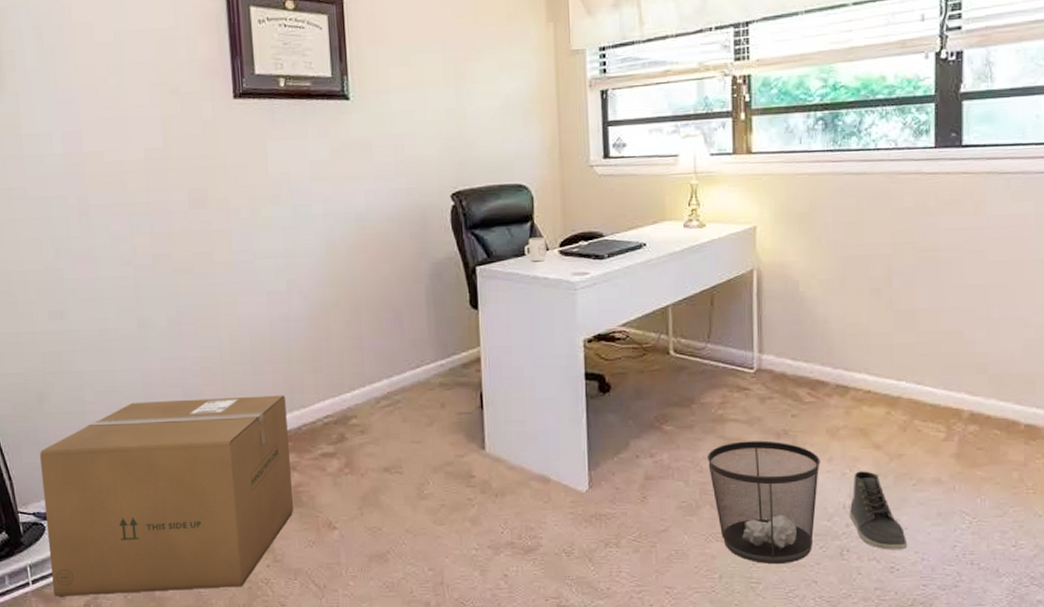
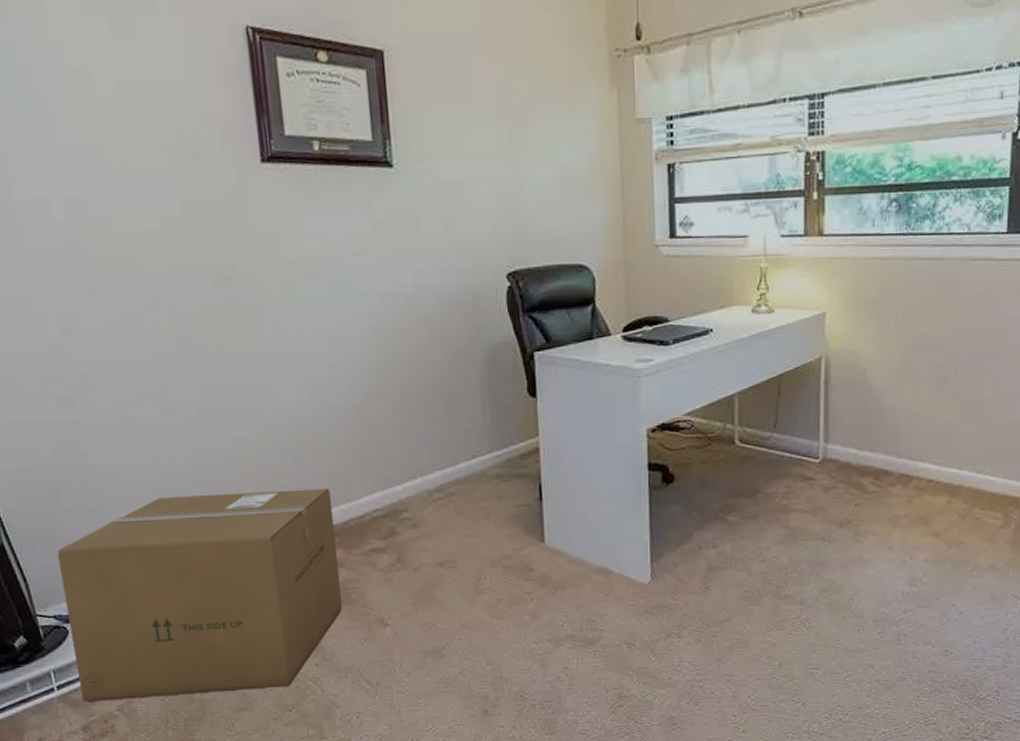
mug: present [524,237,547,262] -> none [586,321,609,348]
waste bin: present [706,440,821,564] -> none [770,530,882,650]
sneaker: present [849,471,908,550] -> none [907,558,962,635]

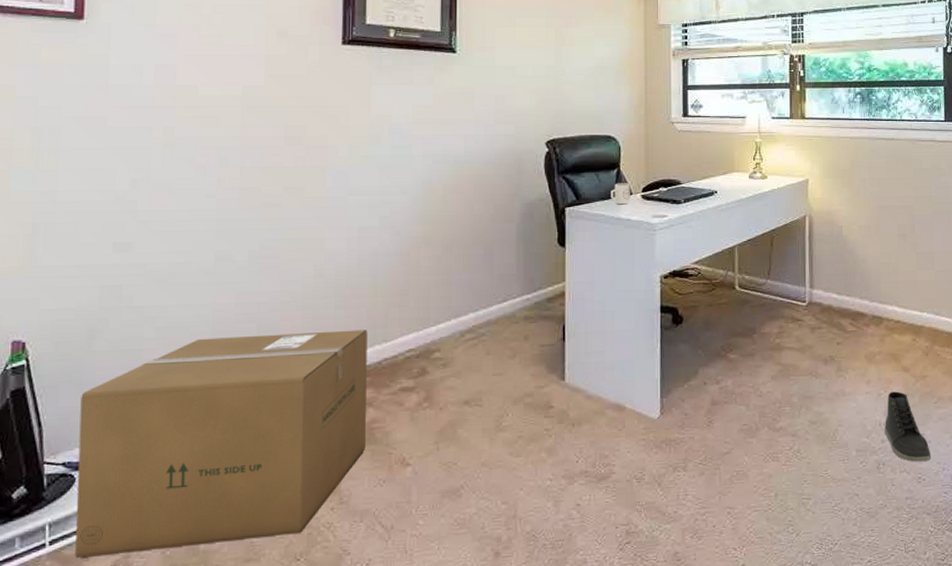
mug: none [586,321,609,348] -> present [611,183,630,205]
sneaker: none [907,558,962,635] -> present [884,391,932,462]

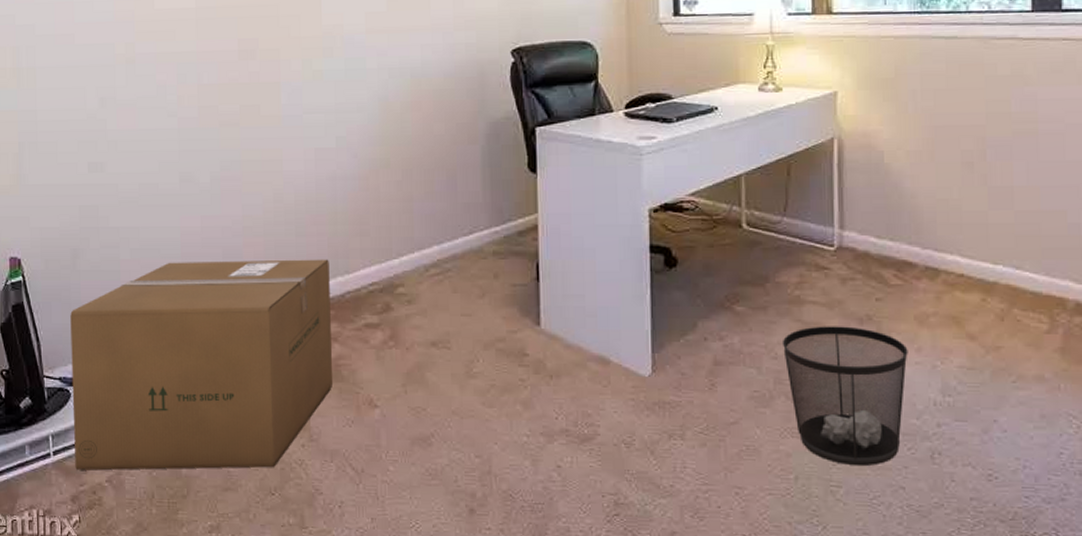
mug: present [611,183,630,205] -> none [588,98,611,124]
waste bin: none [765,366,861,480] -> present [782,326,908,466]
sneaker: present [884,391,932,462] -> none [940,364,1008,455]

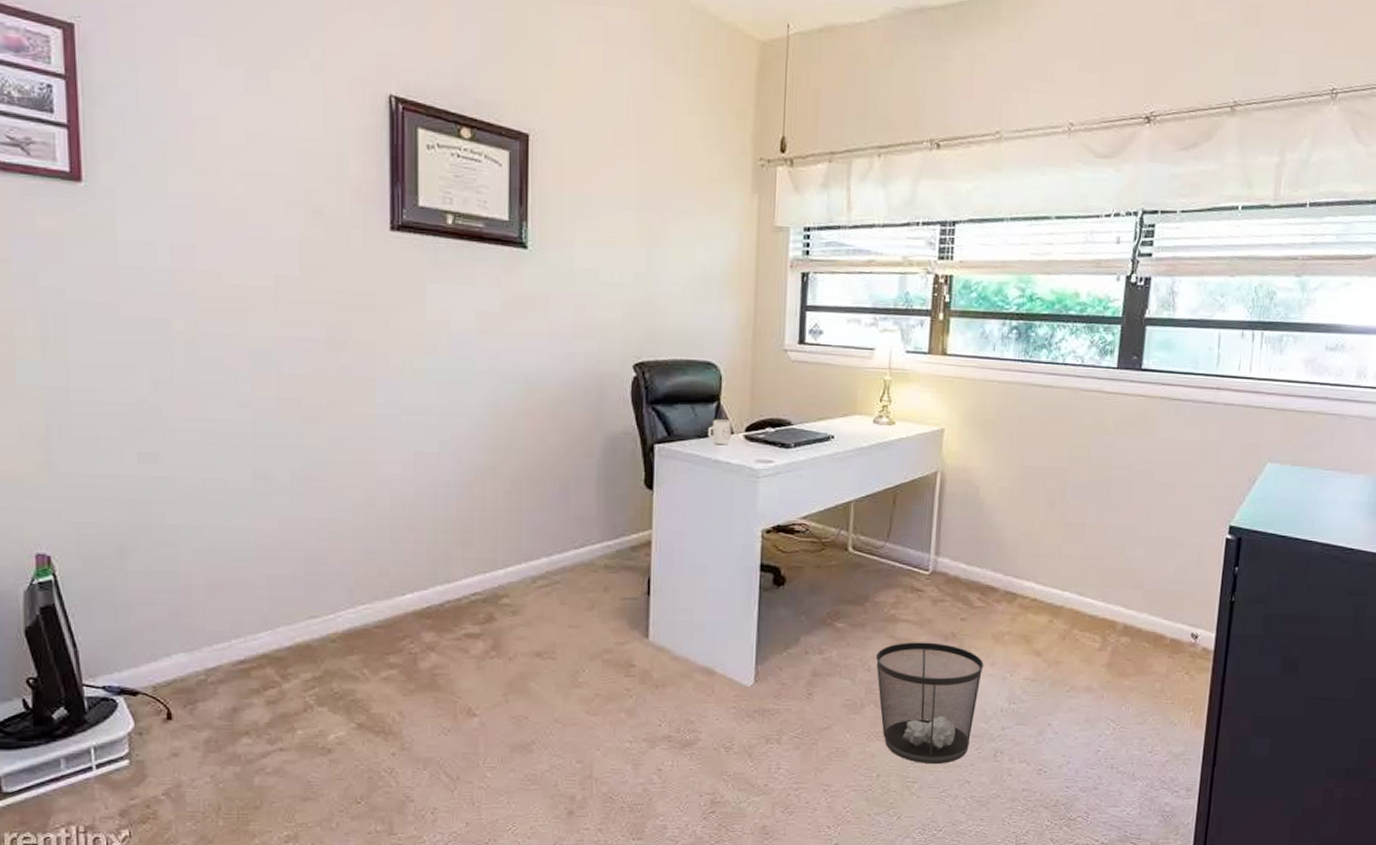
box: present [70,259,334,471] -> none [116,565,429,784]
mug: none [588,98,611,124] -> present [708,419,732,445]

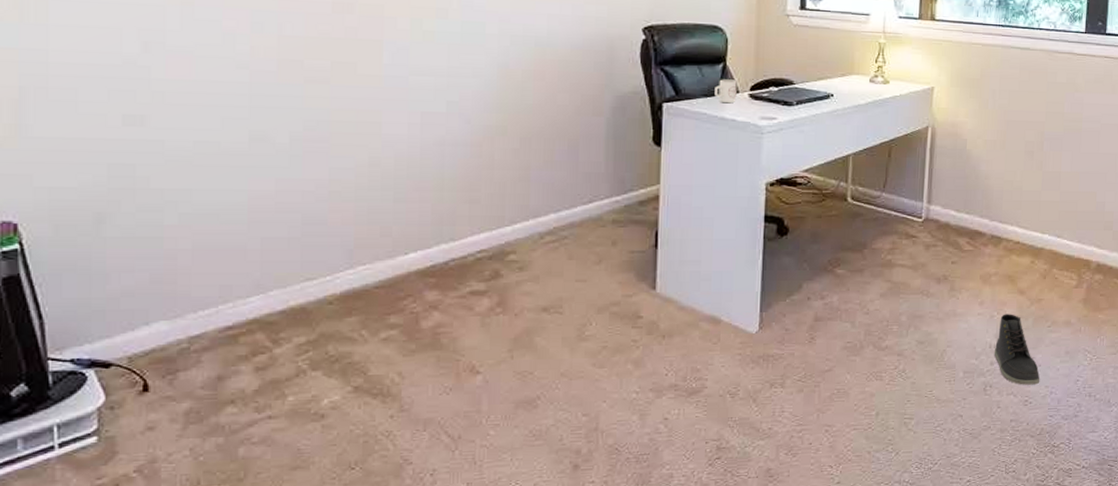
waste bin: present [875,642,984,764] -> none [873,285,973,400]
sneaker: none [1005,676,1057,753] -> present [994,314,1040,385]

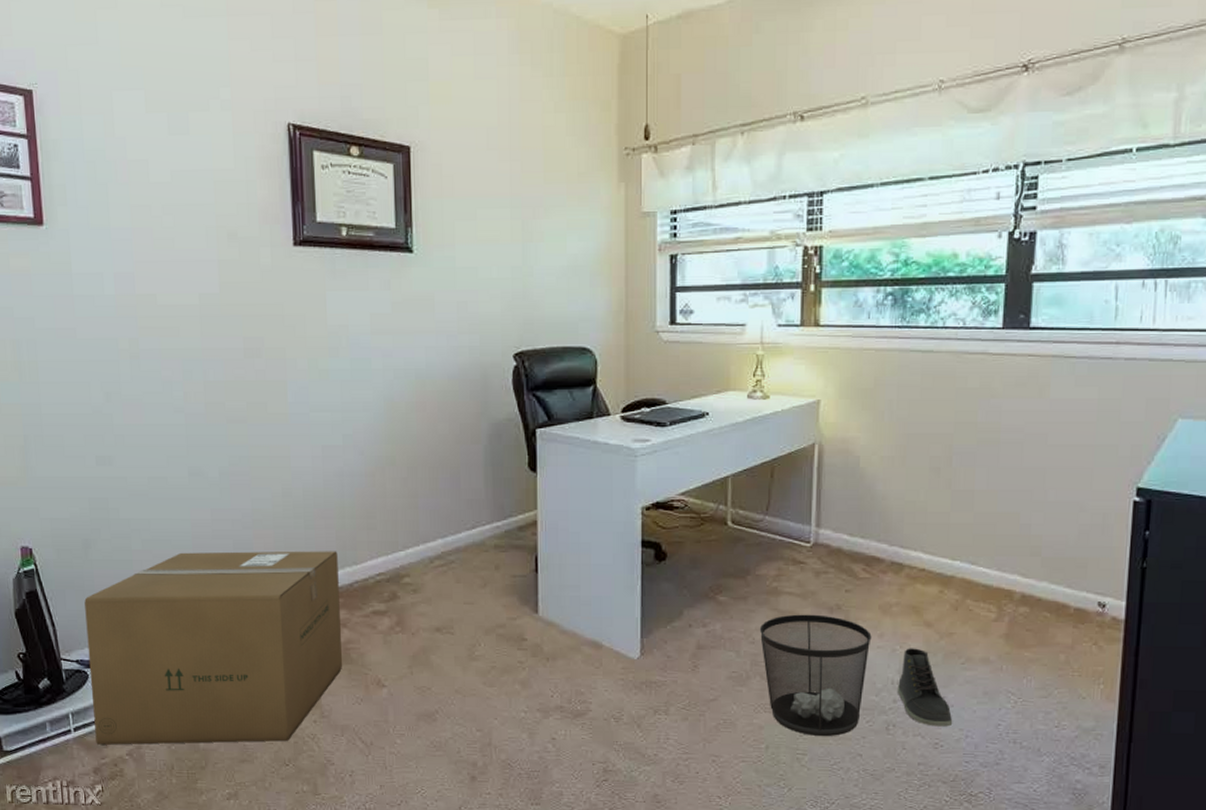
box: none [89,226,432,462] -> present [84,551,343,745]
mug: present [714,79,737,104] -> none [586,402,608,427]
waste bin: none [873,285,973,400] -> present [759,614,872,736]

